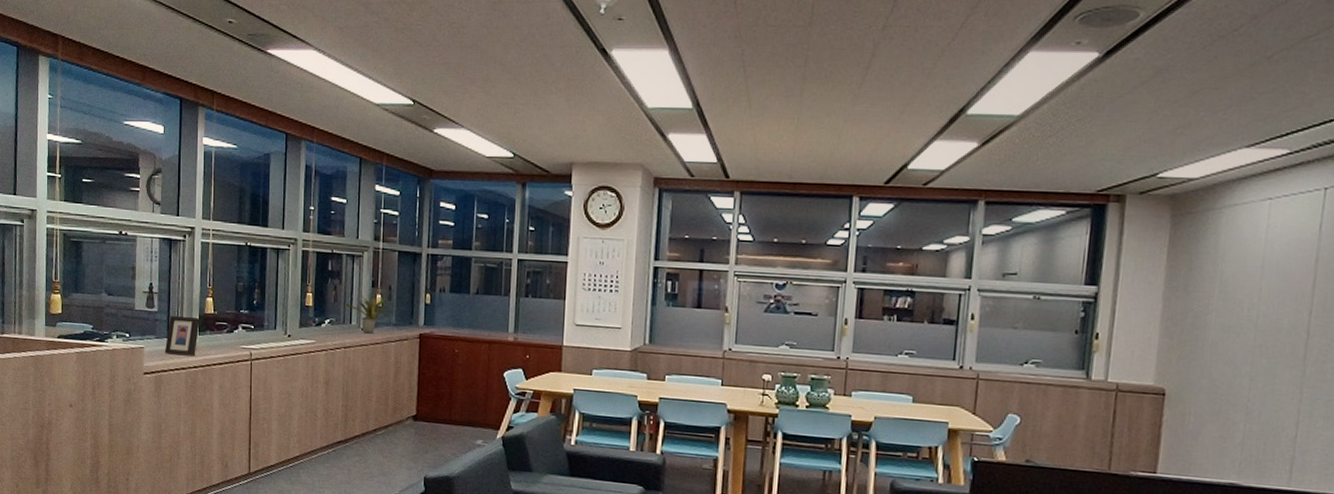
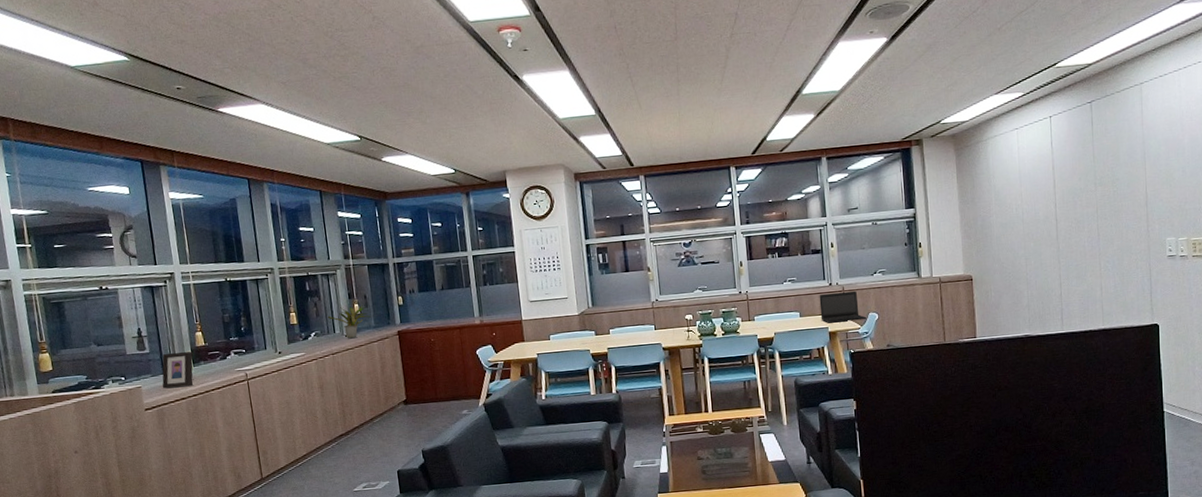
laptop: none [940,378,1004,422] -> present [819,290,867,323]

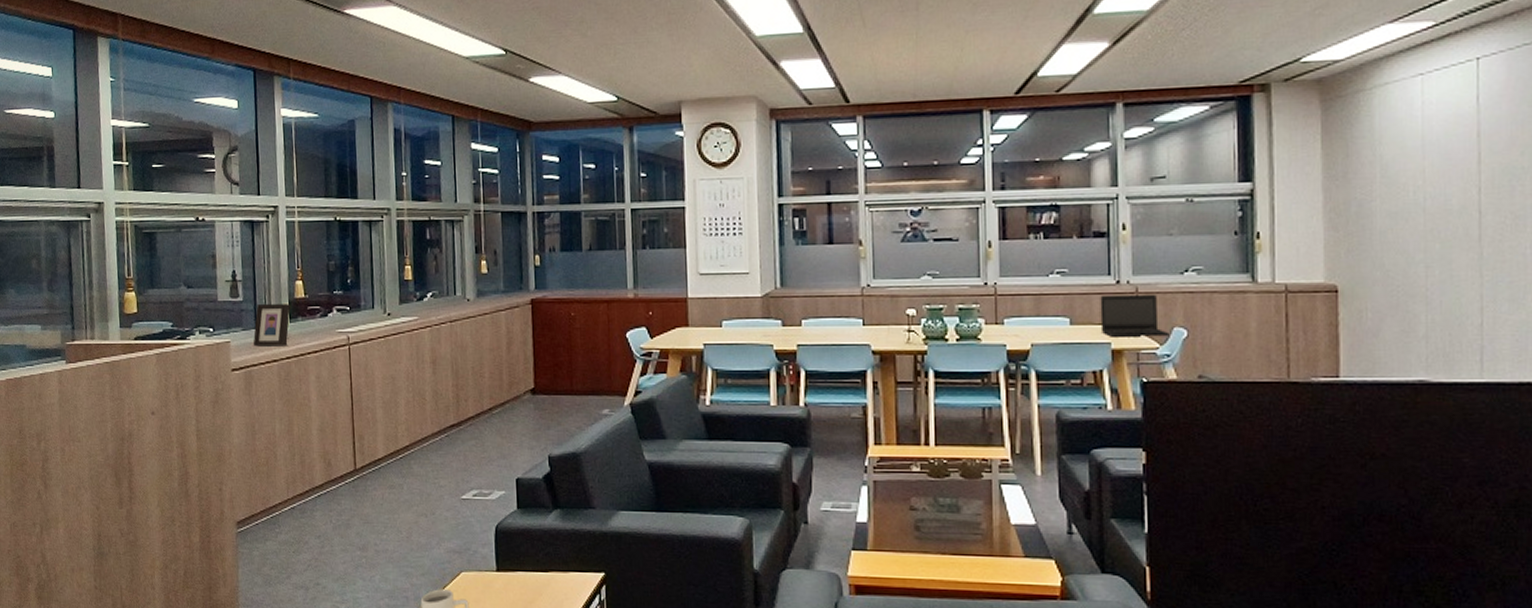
potted plant: present [327,305,371,339] -> none [448,262,500,304]

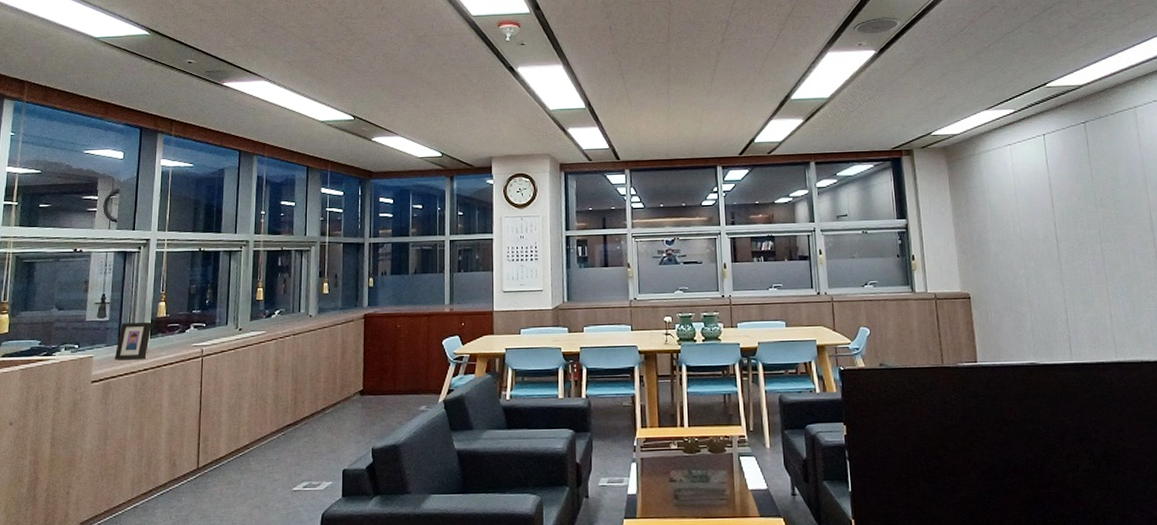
laptop: present [1100,294,1170,337] -> none [806,302,858,336]

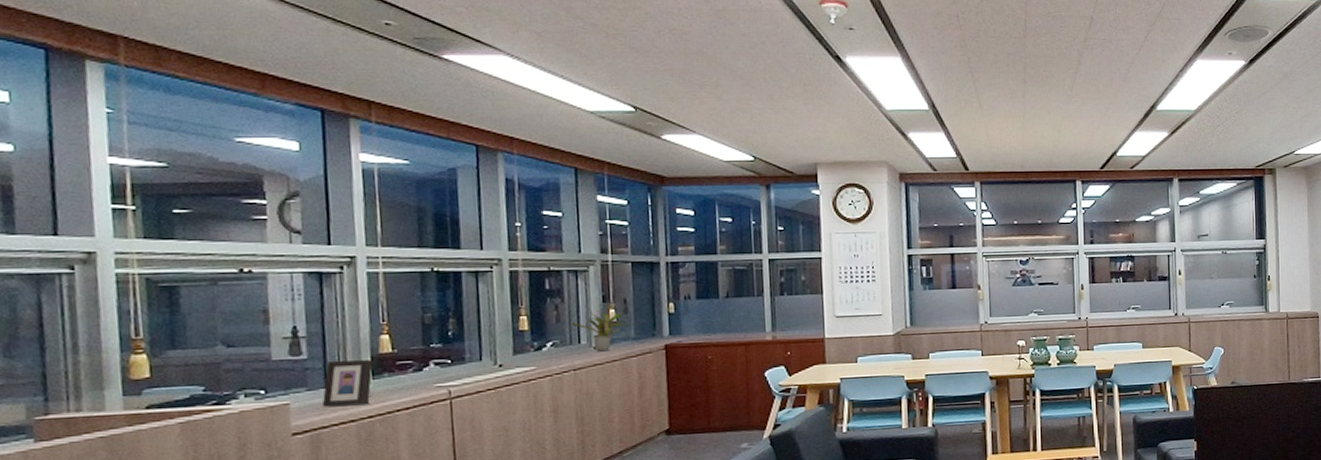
potted plant: none [294,284,338,320] -> present [571,311,630,352]

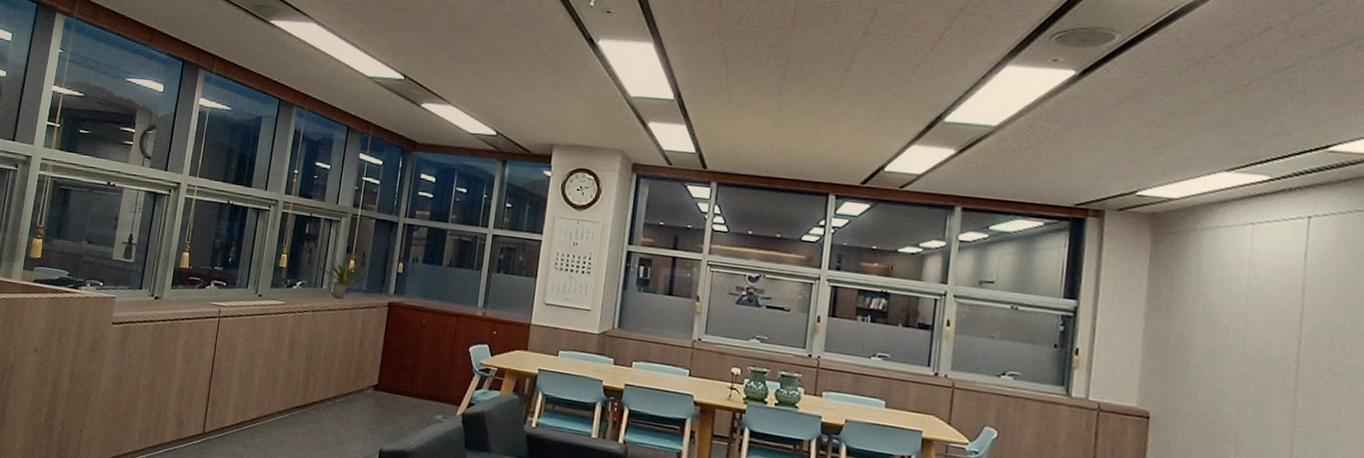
picture frame: present [321,360,373,407] -> none [135,268,174,310]

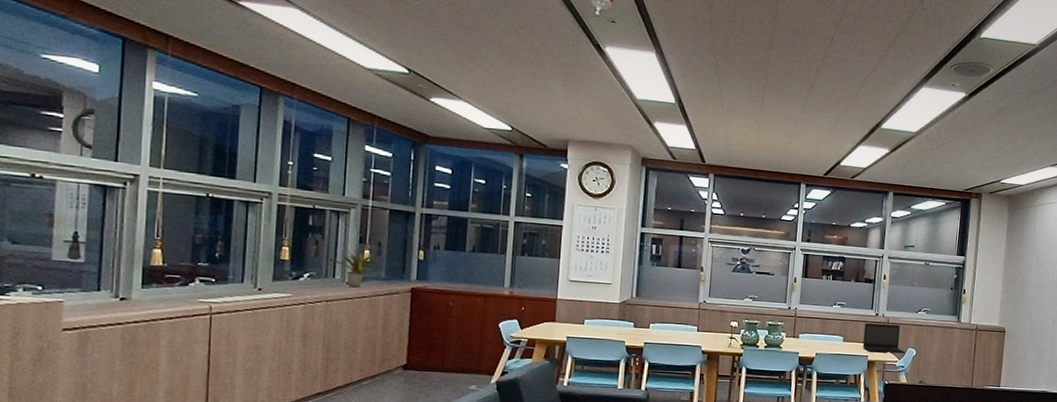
laptop: none [914,384,981,435] -> present [862,322,906,354]

